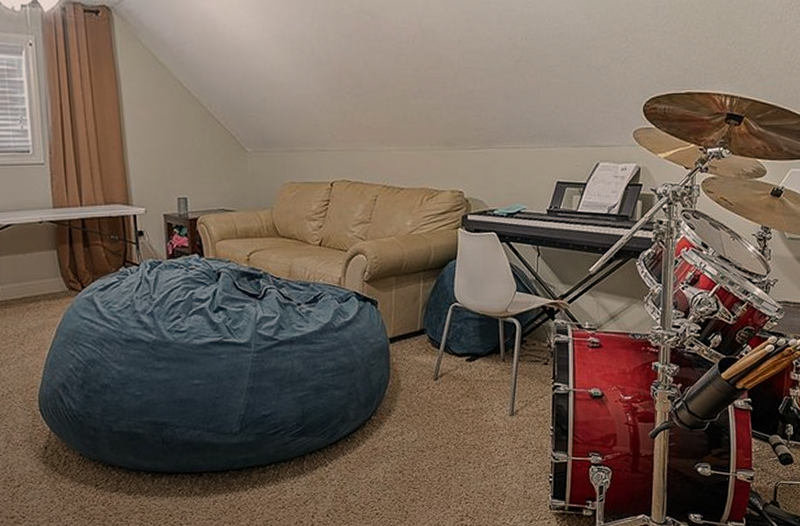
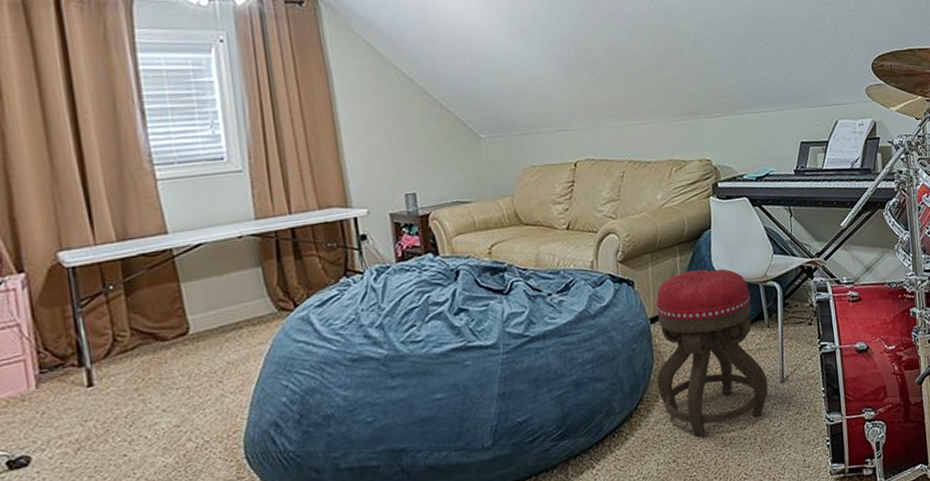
ottoman: none [391,298,497,454] -> present [656,269,769,438]

